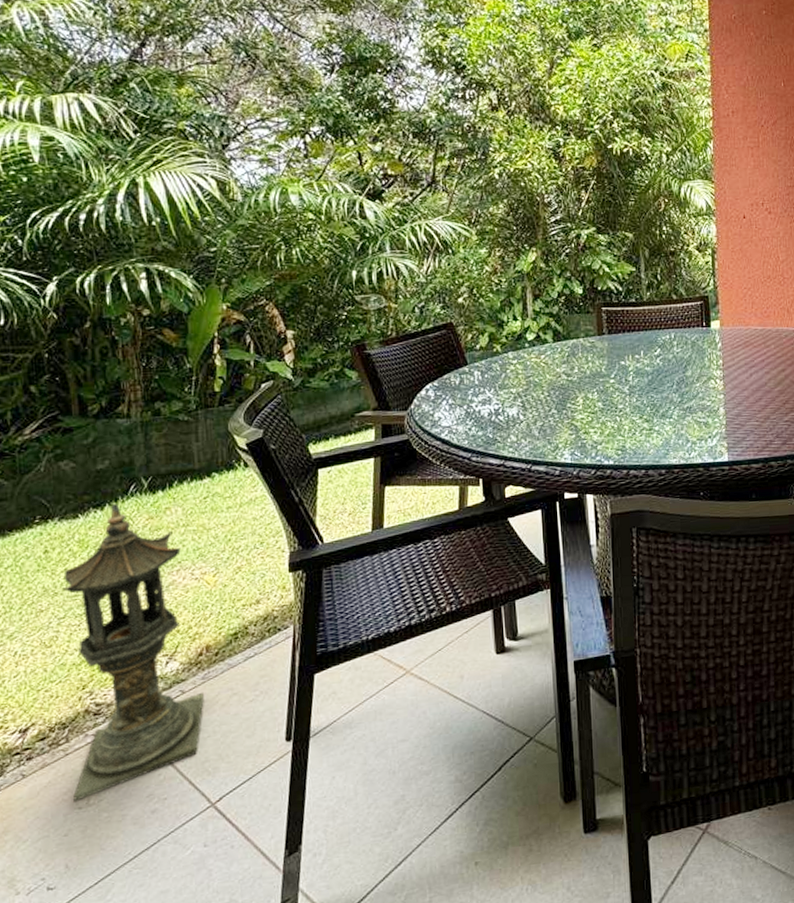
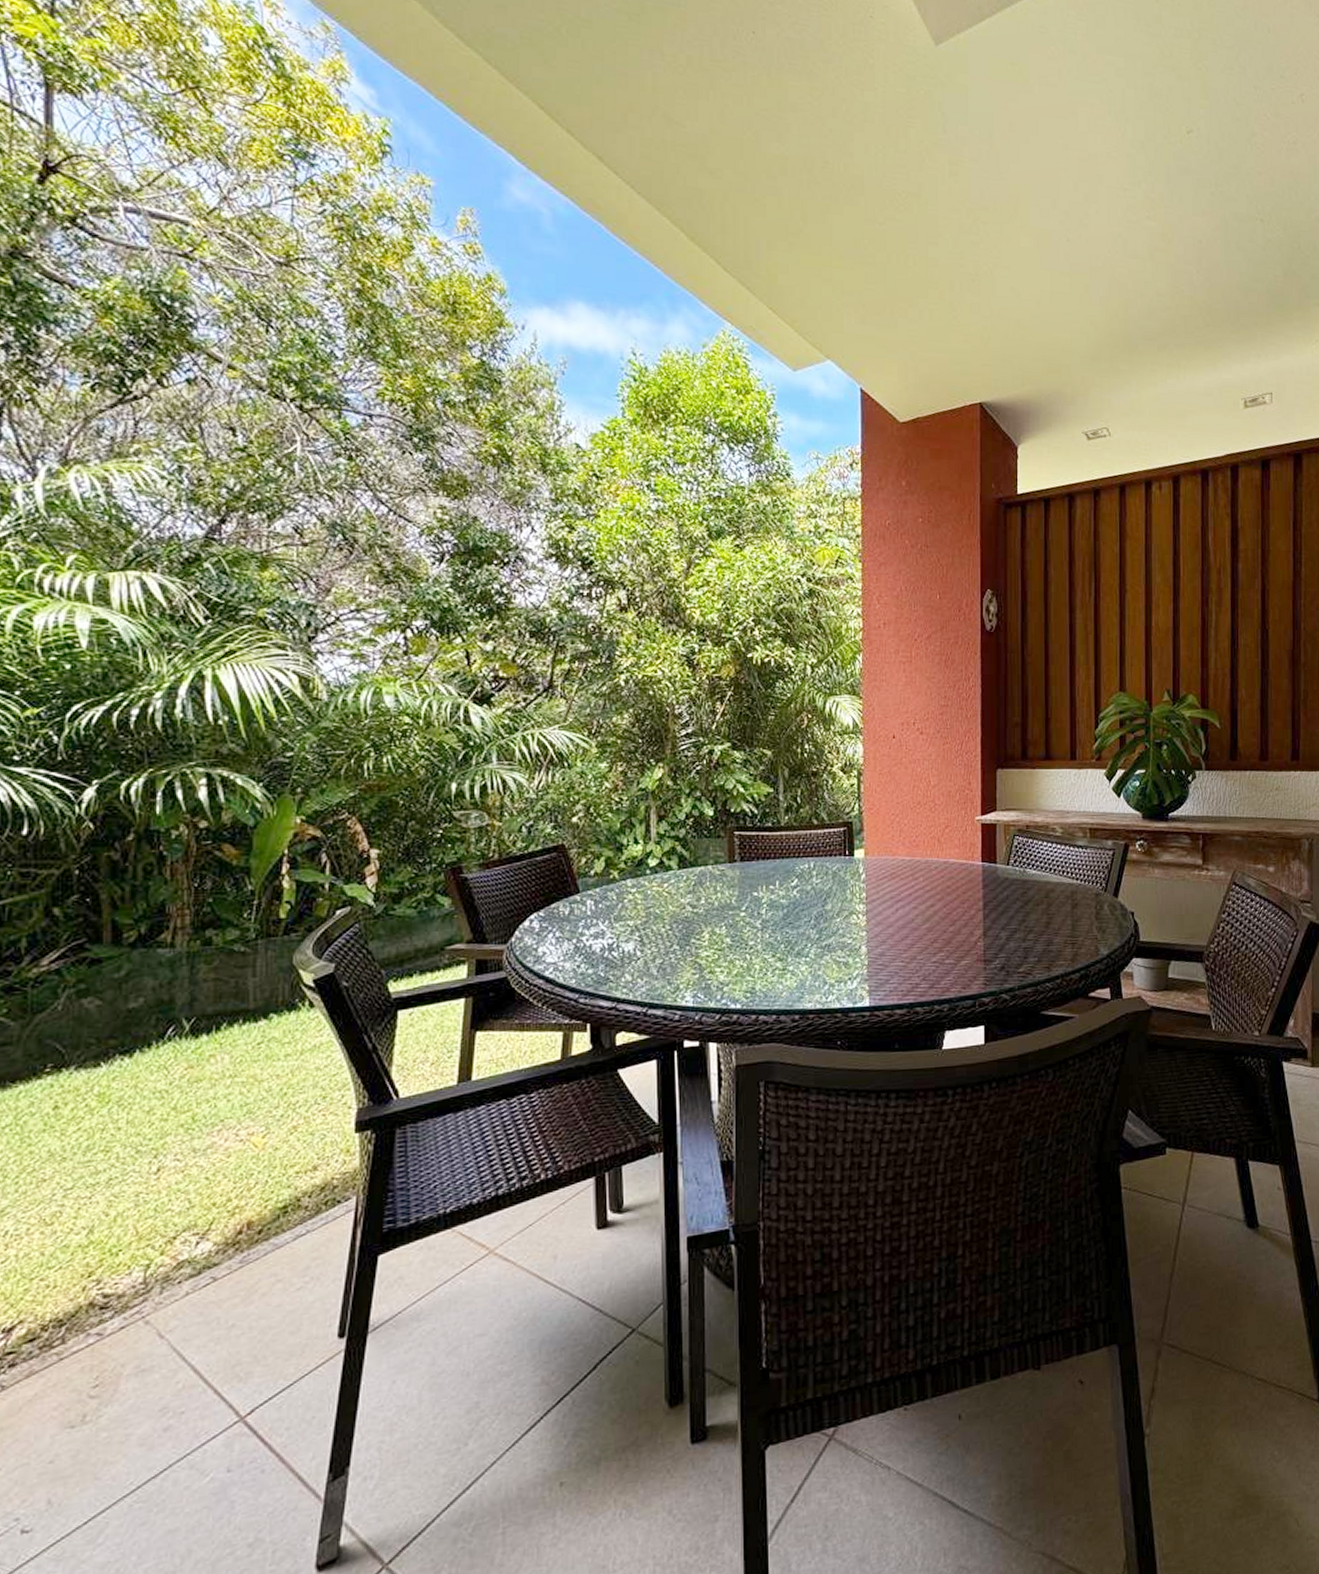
lantern: present [63,503,204,801] -> none [65,1049,240,1418]

